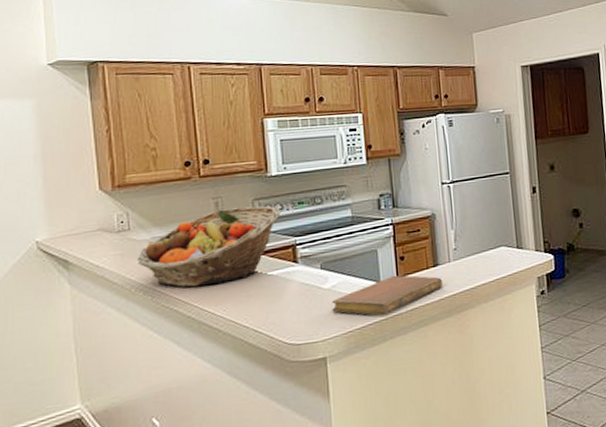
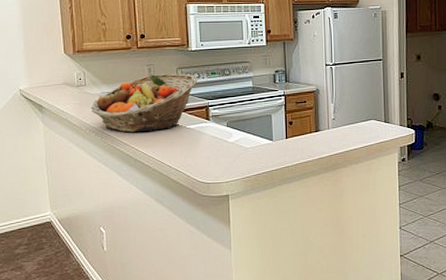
notebook: present [331,275,443,316] -> none [234,136,323,167]

